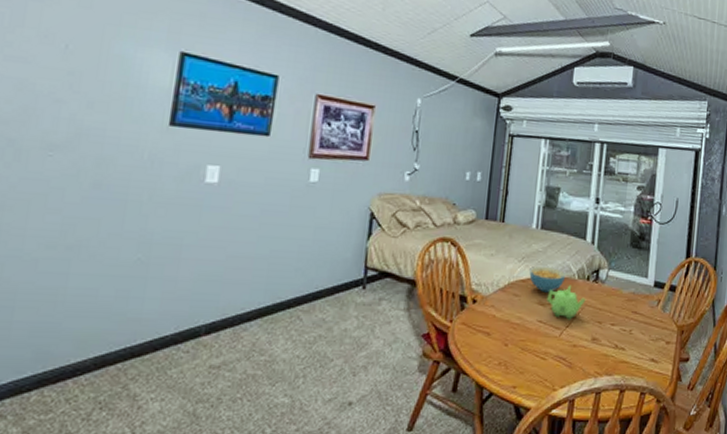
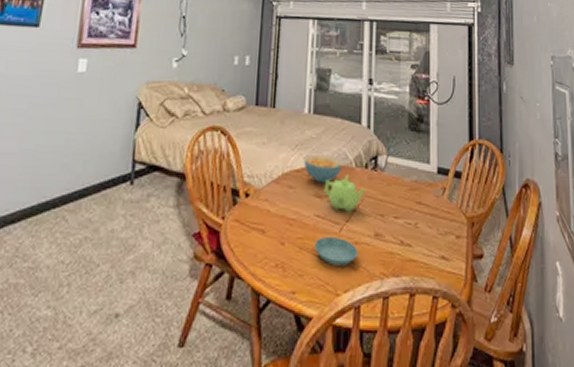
saucer: none [535,339,576,365] -> present [313,236,358,265]

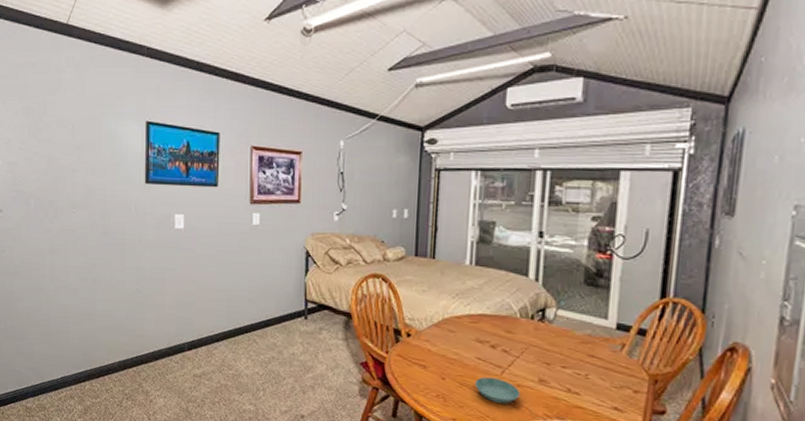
cereal bowl: present [304,155,342,183] -> none [464,304,505,330]
teapot: present [324,174,366,214] -> none [485,323,531,360]

